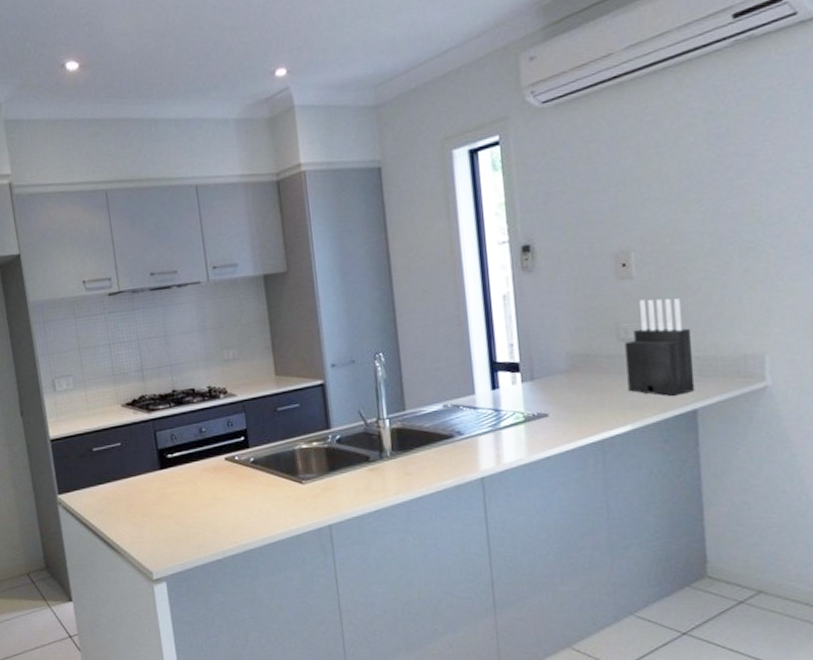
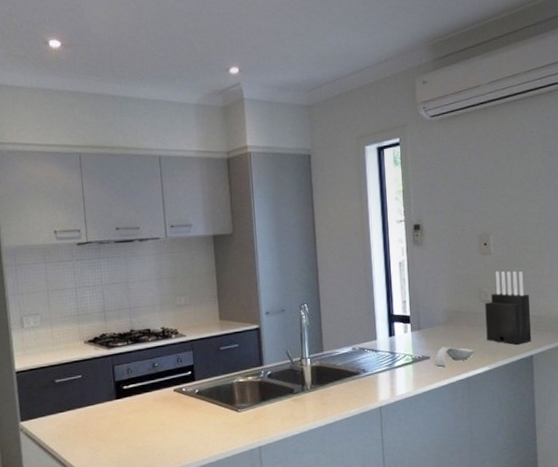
spoon rest: none [554,399,610,426] -> present [434,346,474,367]

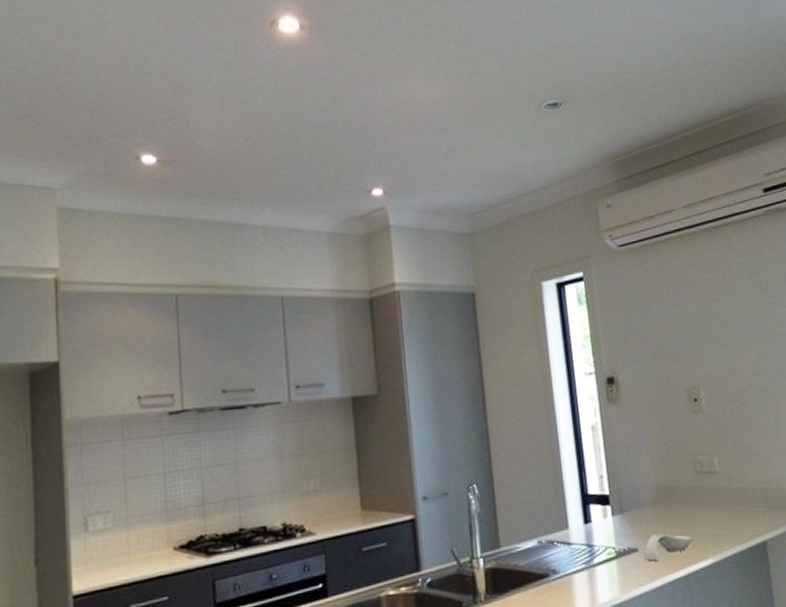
knife block: present [485,270,532,345] -> none [701,432,763,528]

